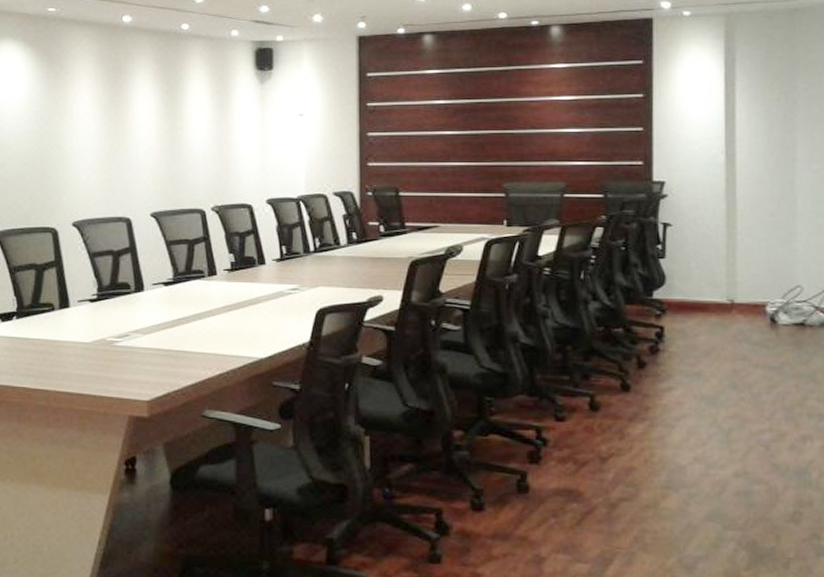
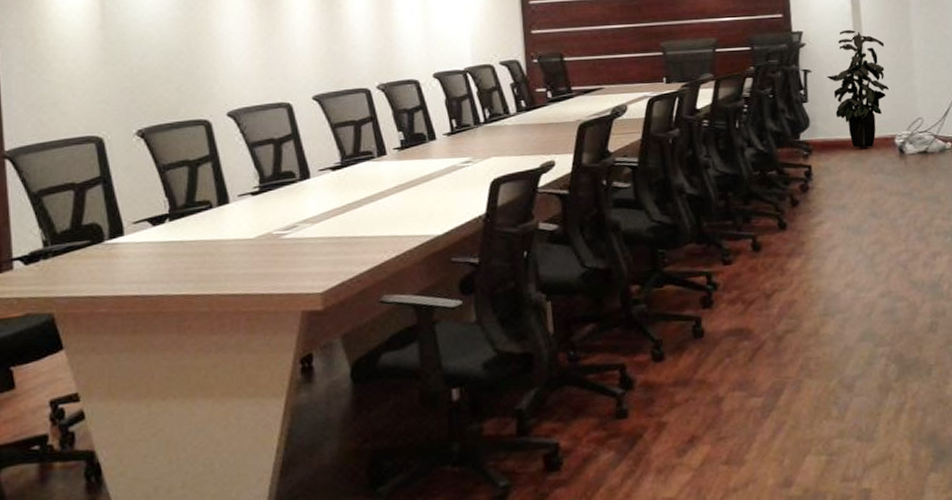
indoor plant: none [690,182,763,313] -> present [827,29,889,148]

